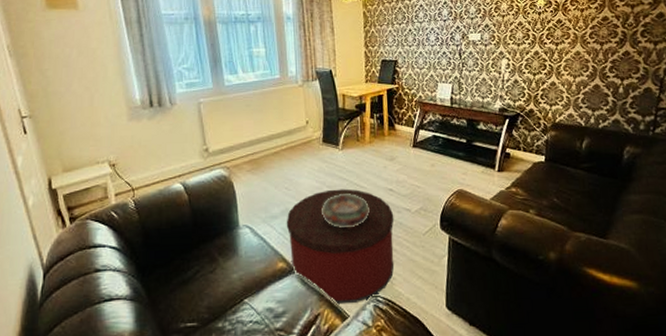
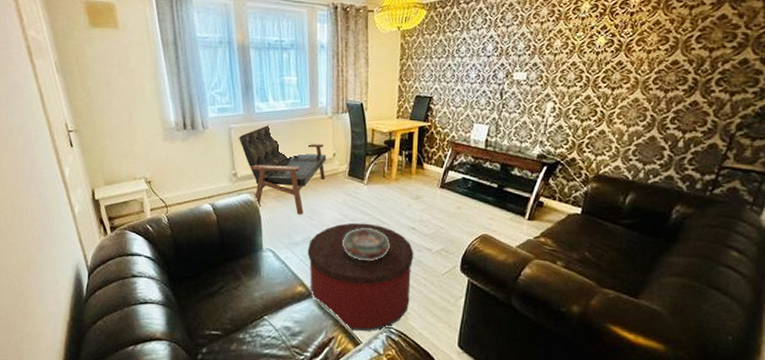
bench: none [209,96,301,186] -> present [239,124,327,215]

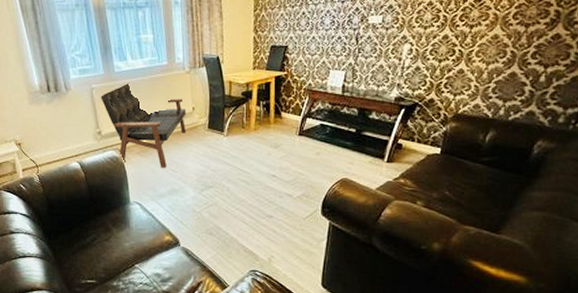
ottoman: present [307,222,414,331] -> none [172,173,276,275]
decorative bowl: present [342,228,390,262] -> none [206,178,252,209]

